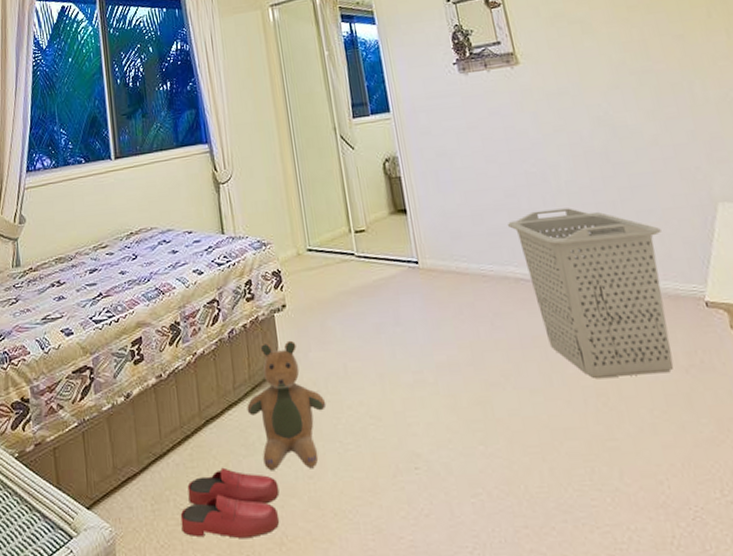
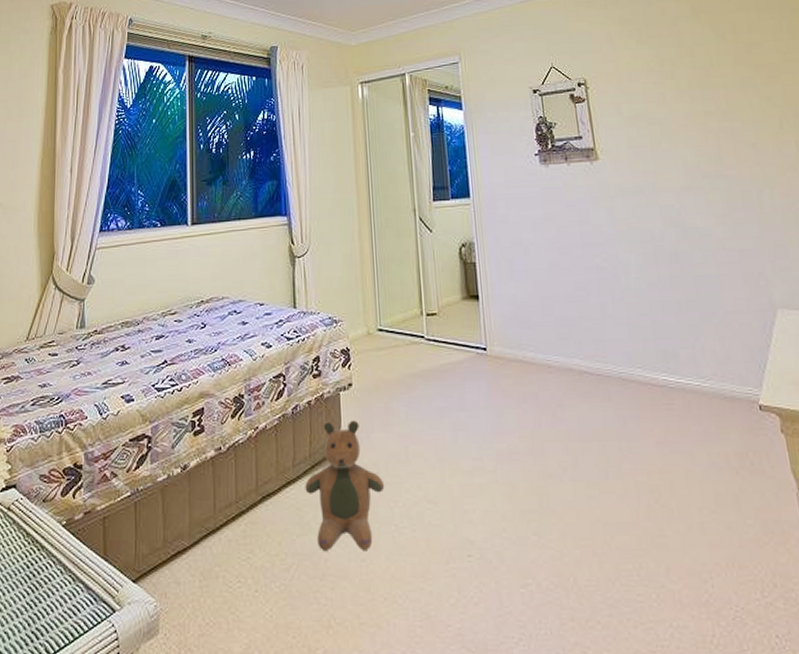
slippers: present [180,467,280,538] -> none [228,545,331,618]
laundry basket: present [507,208,674,378] -> none [575,304,725,474]

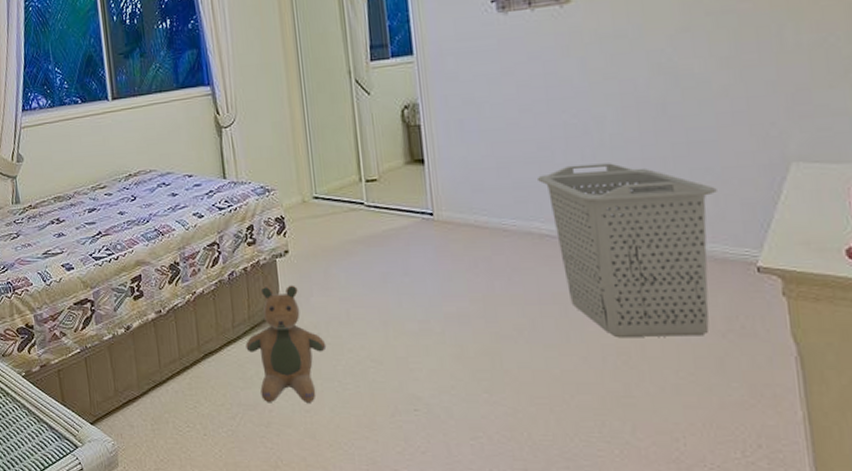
laundry basket: none [575,304,725,474] -> present [536,163,717,337]

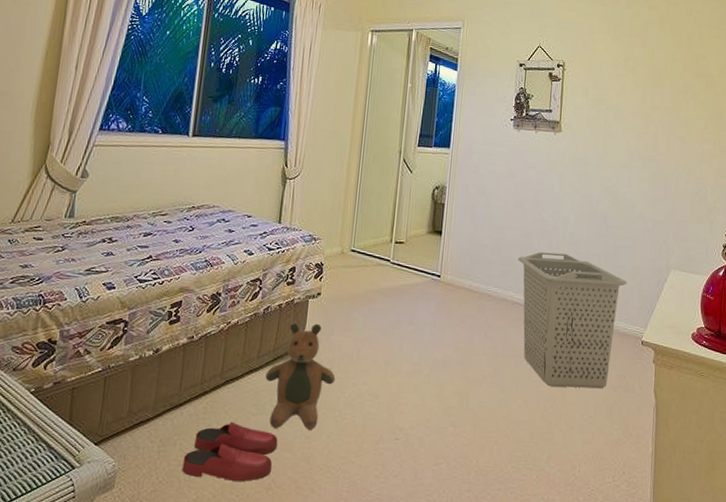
slippers: none [179,397,276,459] -> present [182,421,278,481]

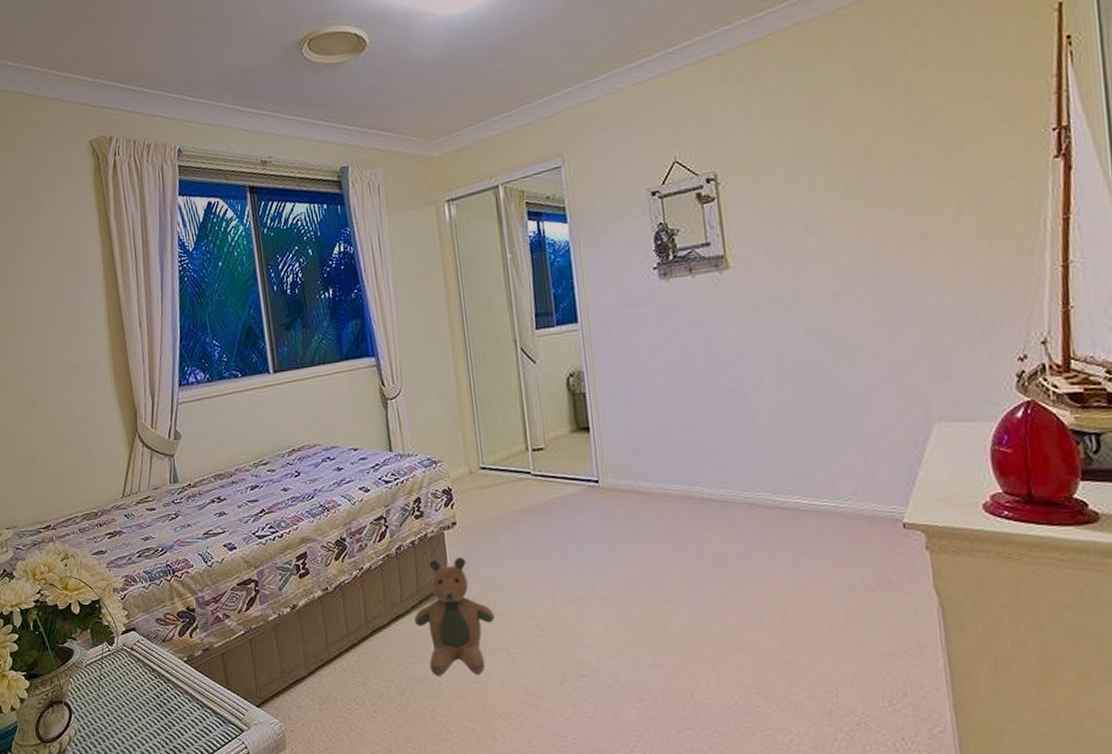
slippers: present [182,421,278,481] -> none [347,672,446,734]
laundry basket: present [517,251,627,389] -> none [697,426,866,596]

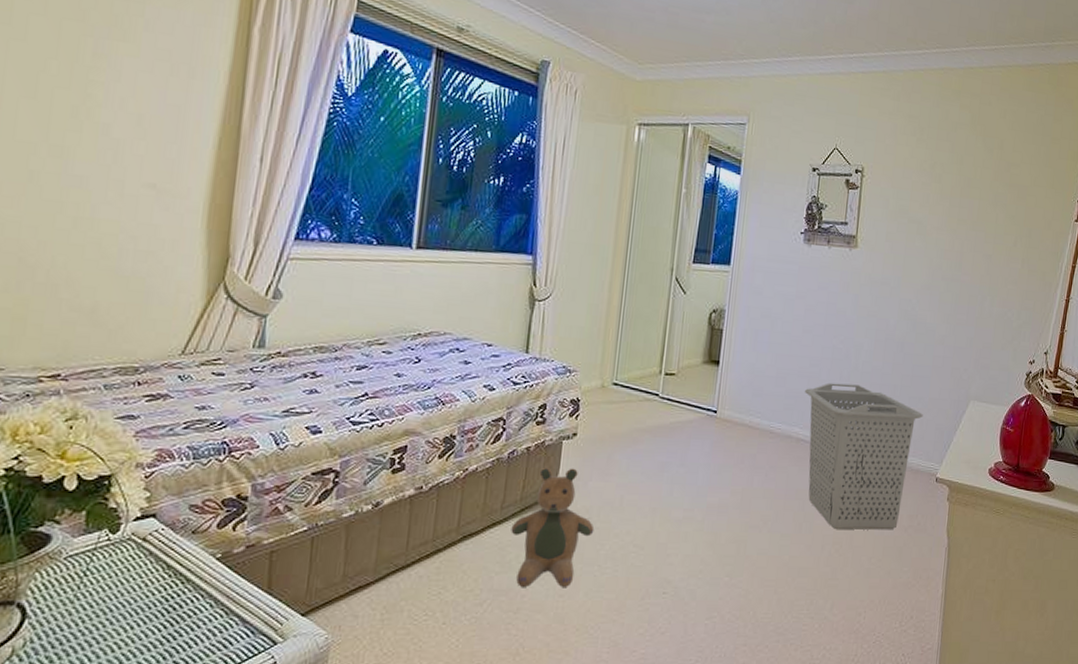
laundry basket: none [697,426,866,596] -> present [804,382,923,530]

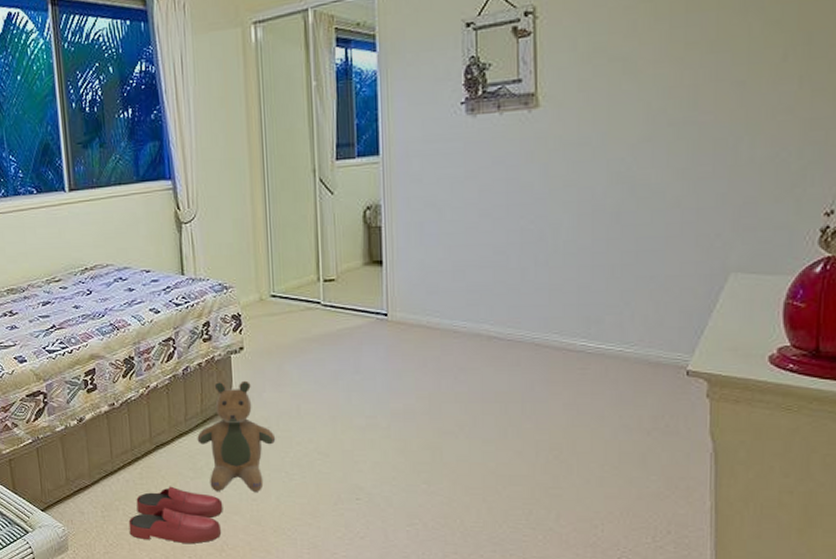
slippers: none [411,582,527,648] -> present [128,486,223,543]
laundry basket: present [804,382,923,530] -> none [490,269,659,434]

